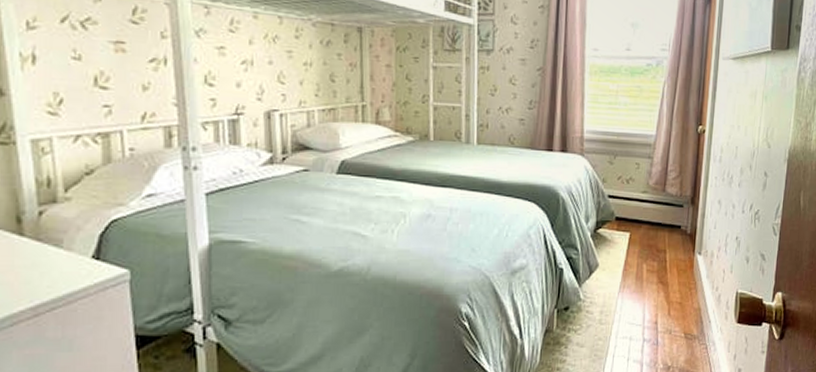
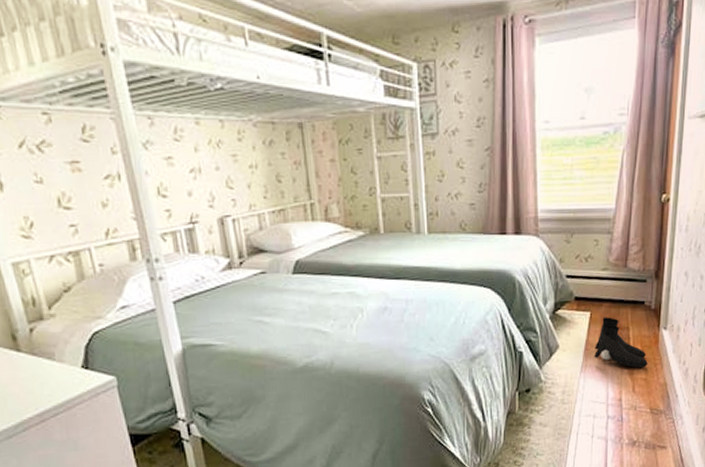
boots: none [632,239,683,292] -> present [594,317,648,368]

